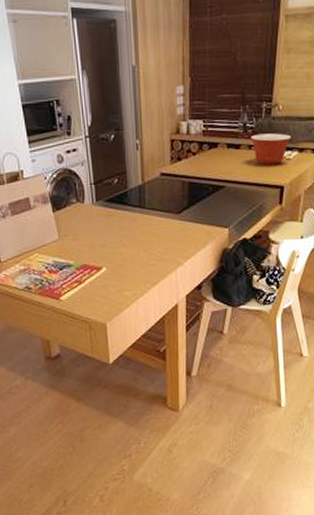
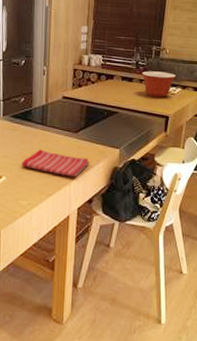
dish towel: none [122,235,196,263] -> present [22,149,90,177]

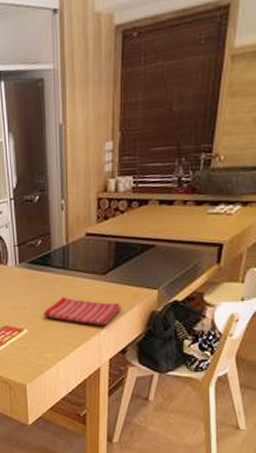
mixing bowl: present [142,71,177,98] -> none [186,186,235,222]

